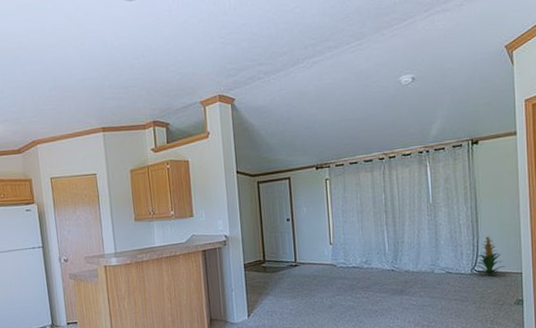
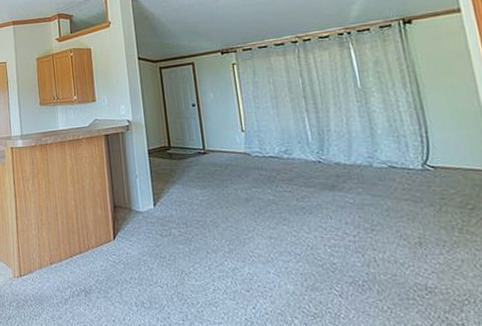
indoor plant: present [473,235,508,277] -> none [423,124,474,174]

